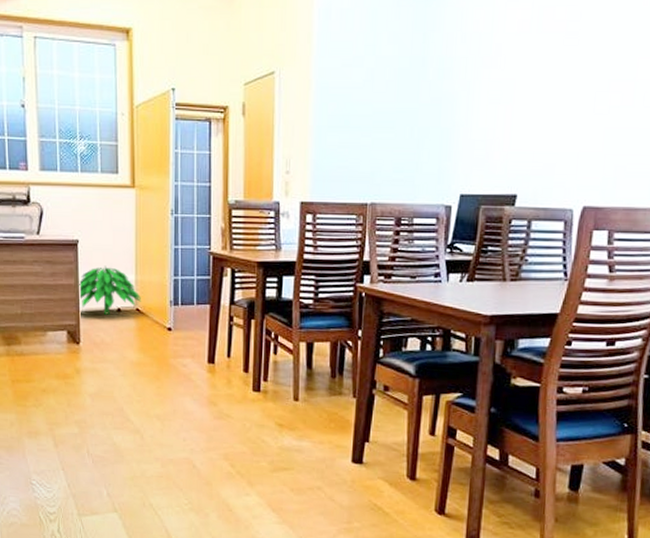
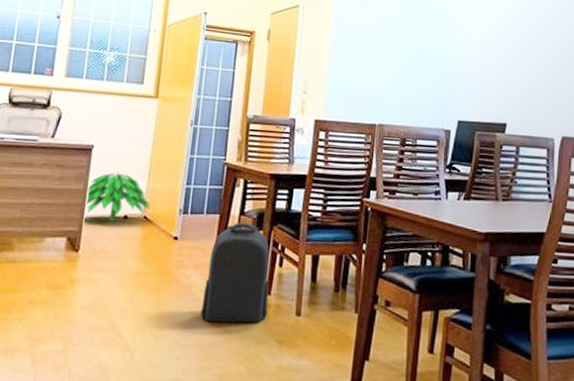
backpack: none [201,311,267,408] -> present [200,222,270,324]

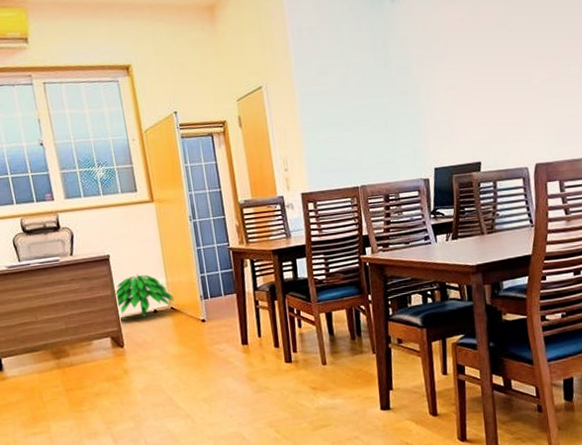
backpack: present [200,222,270,324] -> none [236,295,299,384]

